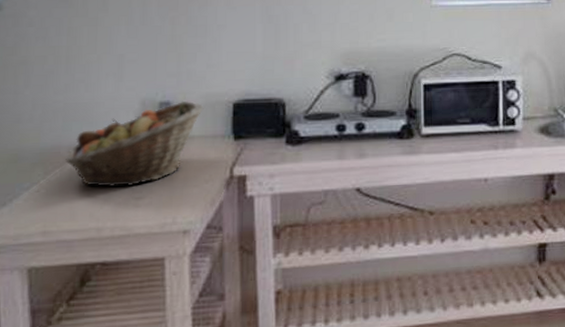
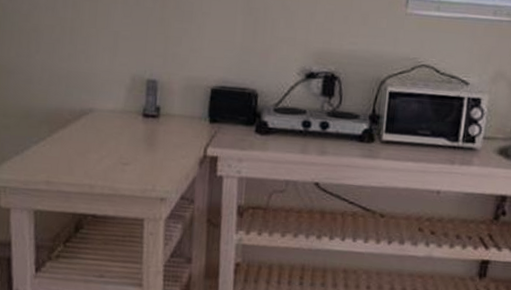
fruit basket: present [65,100,204,188] -> none [67,80,185,152]

